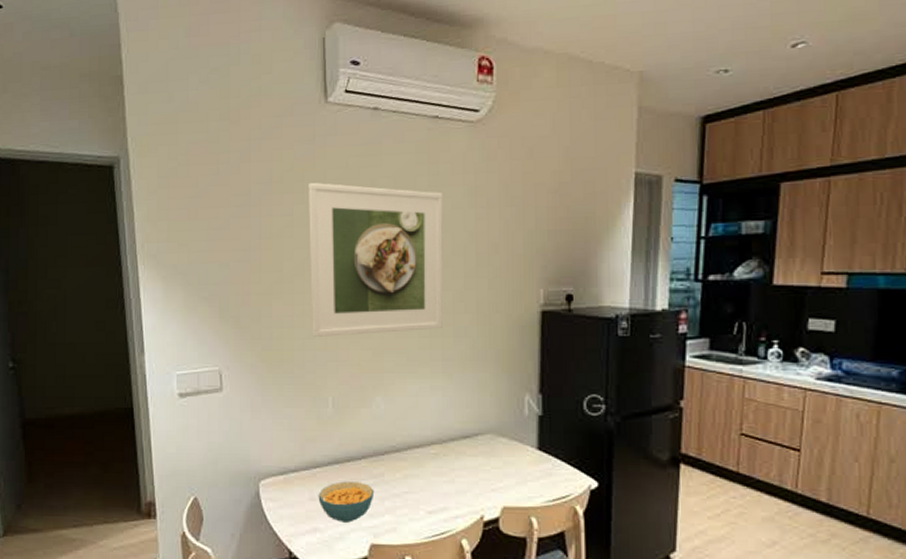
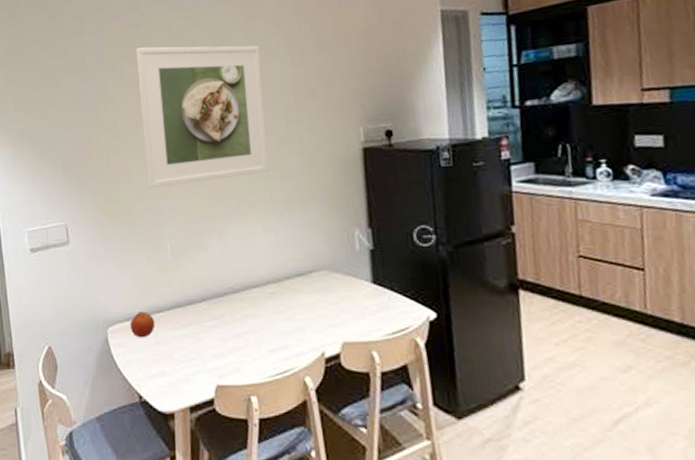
fruit: none [285,466,311,493] -> present [130,311,155,338]
cereal bowl: present [318,481,375,523] -> none [163,324,217,365]

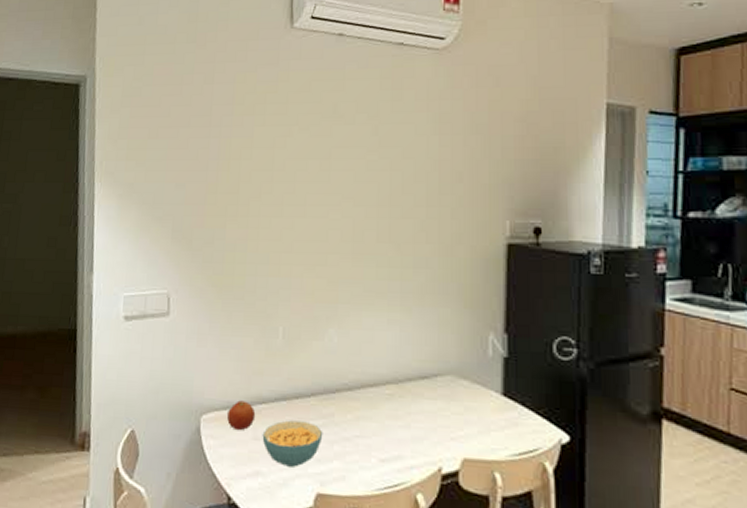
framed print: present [136,45,269,188] -> none [265,106,405,263]
cereal bowl: none [163,324,217,365] -> present [262,420,323,467]

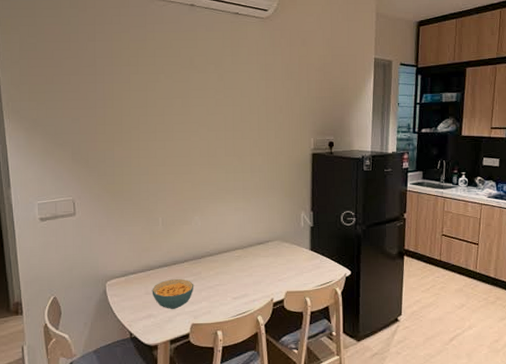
fruit: present [227,400,256,431] -> none [126,269,146,290]

